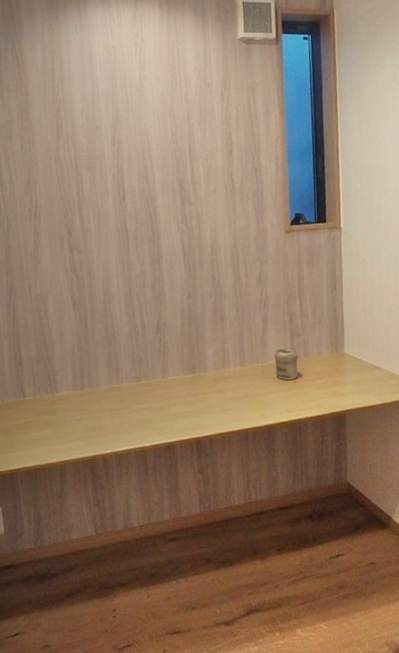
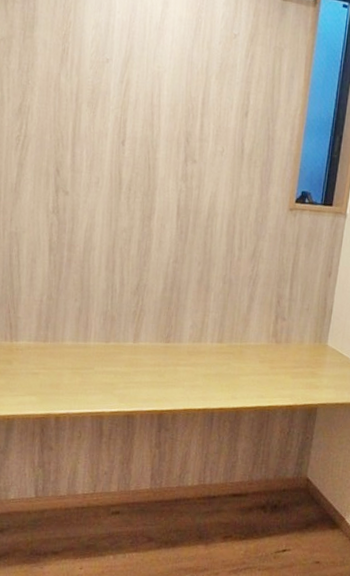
jar: present [274,348,298,381] -> none [253,330,279,365]

